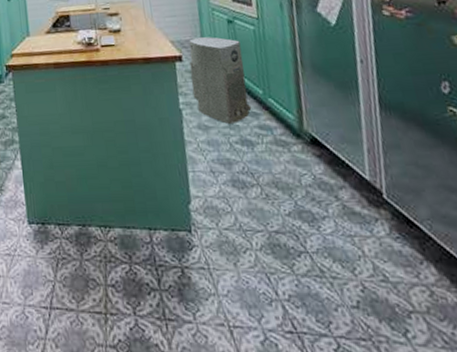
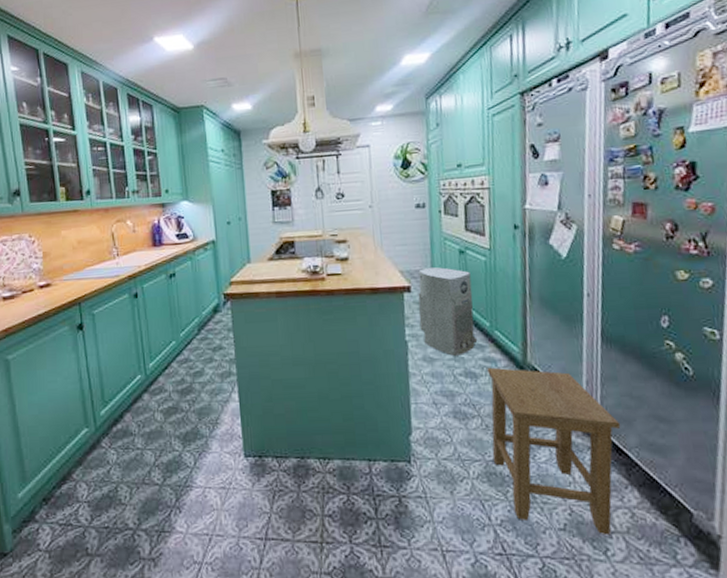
stool: none [263,135,410,315] -> present [487,367,621,536]

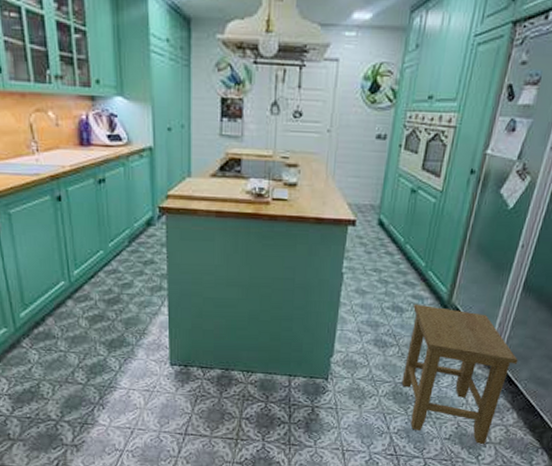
air purifier: present [418,267,478,356] -> none [358,204,418,291]

